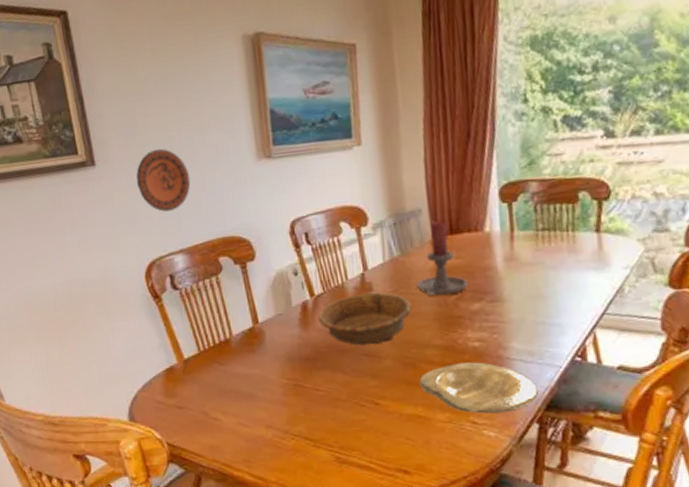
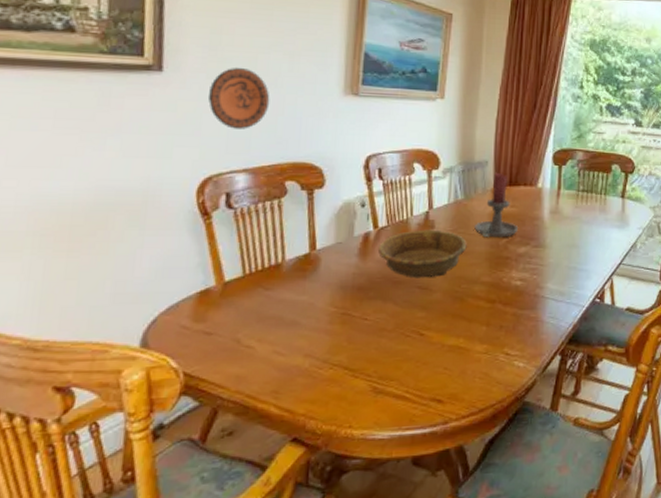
plate: present [419,362,538,414] -> none [464,299,563,346]

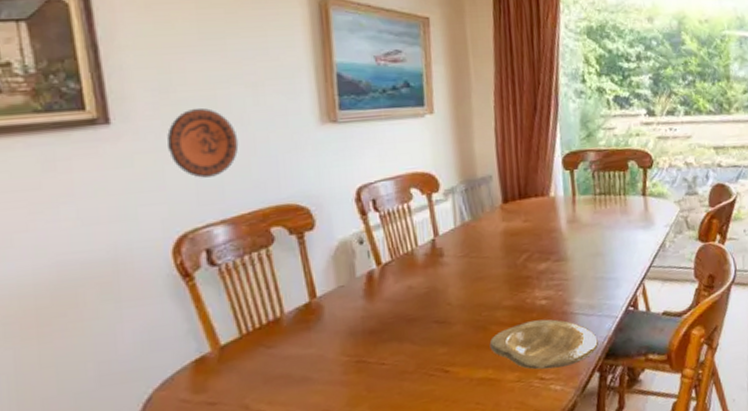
decorative bowl: present [378,229,467,278] -> none [385,257,482,313]
plate: none [464,299,563,346] -> present [489,319,598,370]
candle holder: present [474,172,519,238] -> none [487,186,536,259]

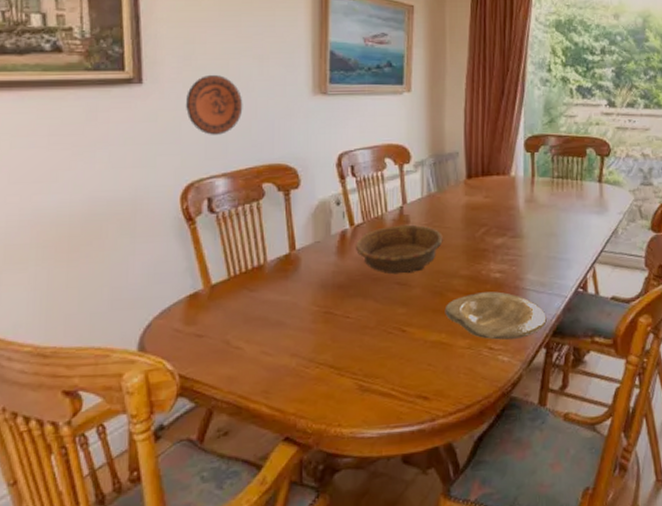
decorative bowl: none [385,257,482,313] -> present [356,224,443,275]

